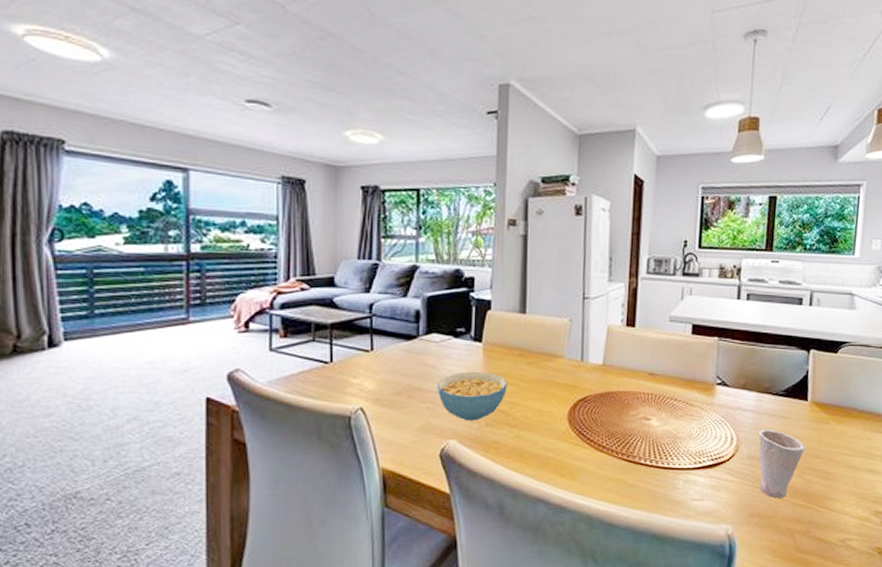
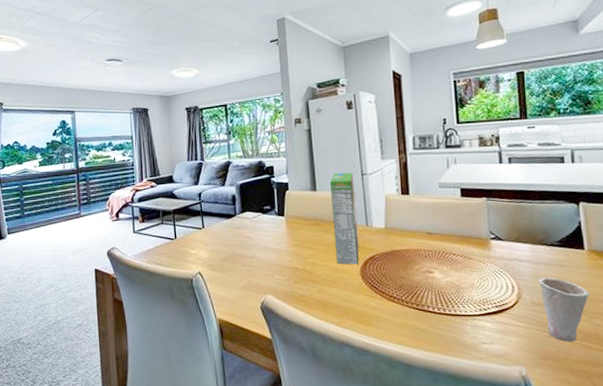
cereal bowl: present [436,371,508,421] -> none [253,239,308,280]
cereal box: none [541,293,573,406] -> present [330,172,360,265]

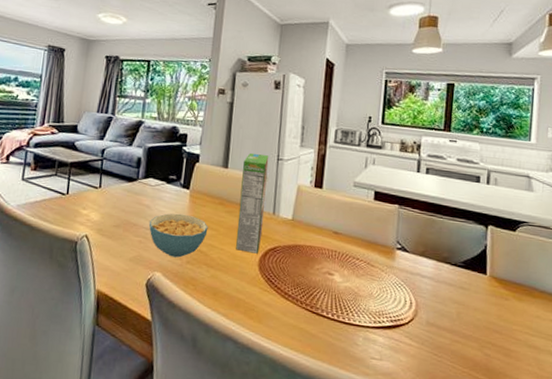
cereal bowl: none [253,239,308,280] -> present [149,213,208,258]
cup: present [538,277,589,342] -> none [437,297,485,370]

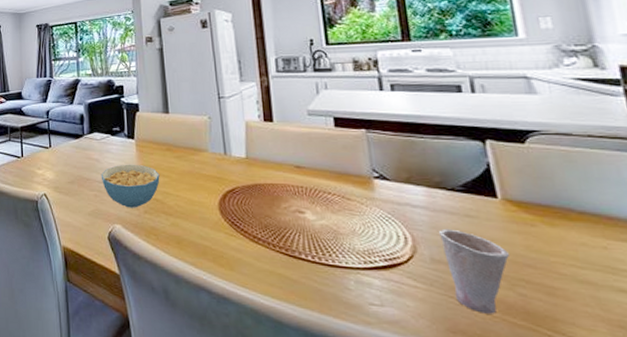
cereal box: present [236,152,269,254] -> none [184,94,217,197]
cup: none [437,297,485,370] -> present [438,228,509,314]

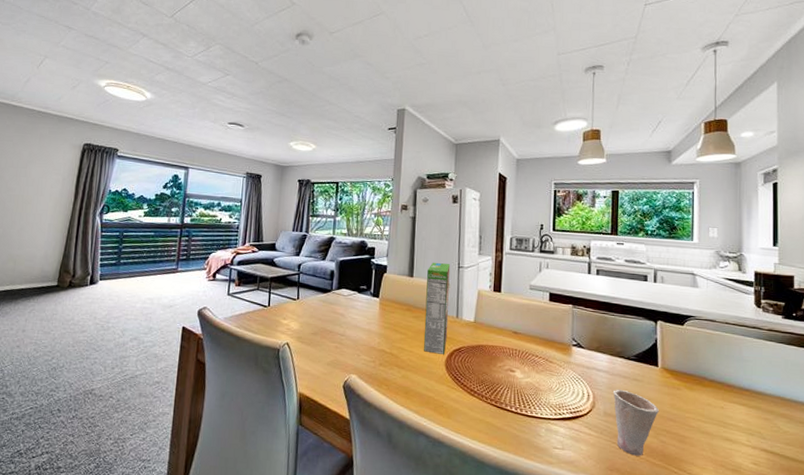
cereal bowl: present [100,164,160,208] -> none [343,320,398,361]
cereal box: none [184,94,217,197] -> present [424,262,451,354]

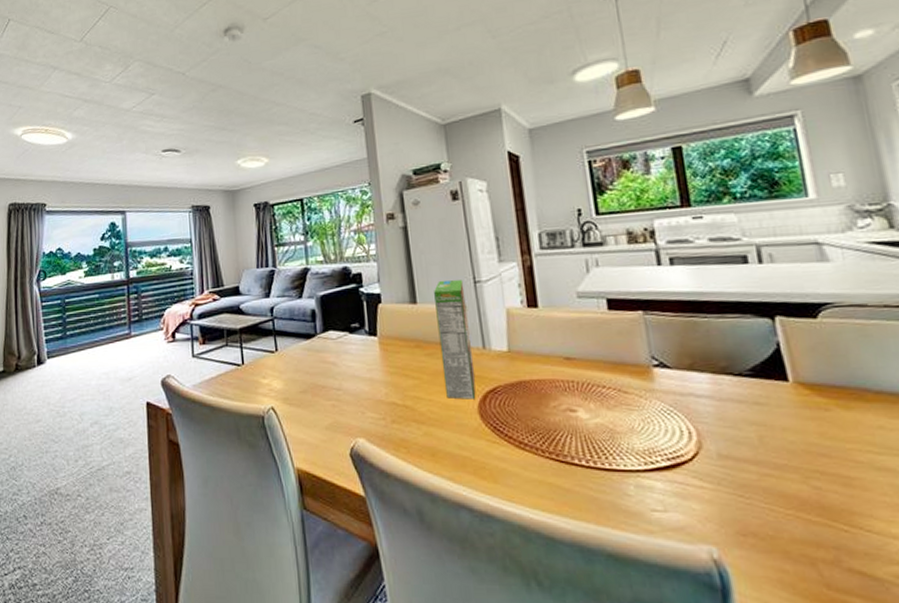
cup: present [612,389,659,456] -> none [725,419,802,512]

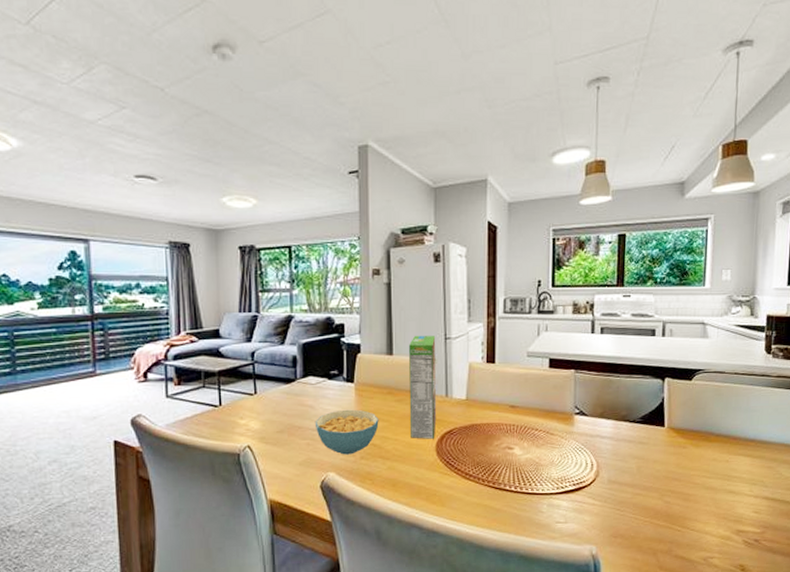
cereal bowl: none [338,365,409,418] -> present [314,409,379,455]

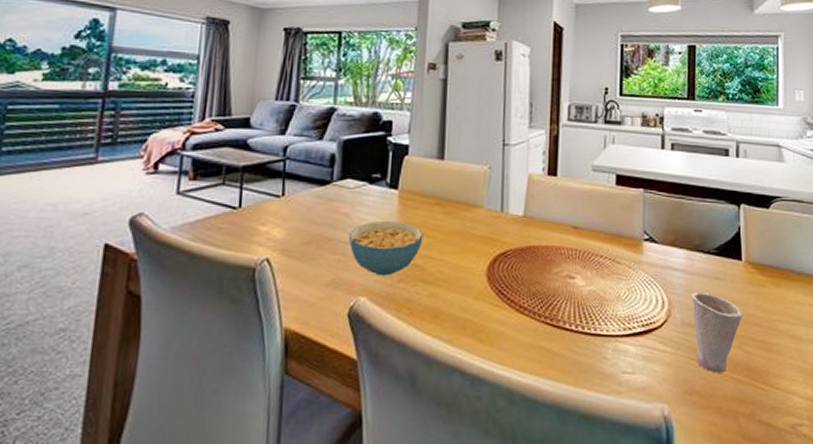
cereal box: present [409,335,437,439] -> none [458,138,493,261]
cup: none [617,454,664,520] -> present [691,291,743,373]

